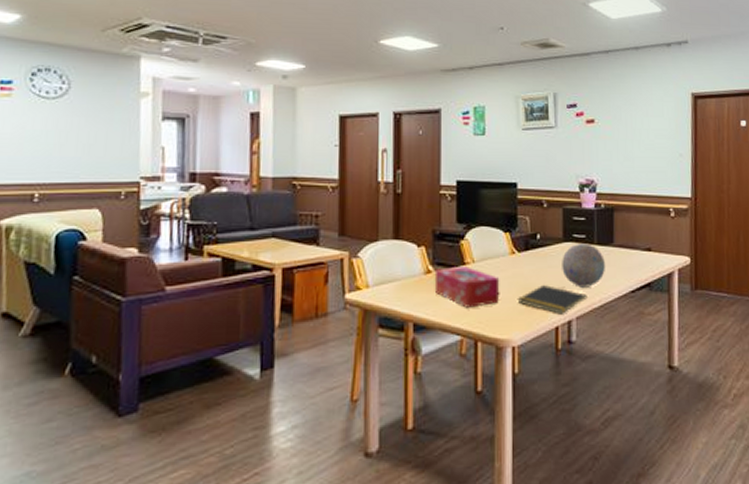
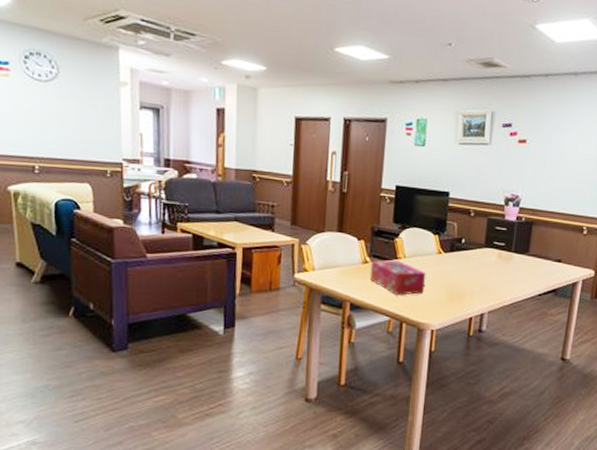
notepad: present [518,285,587,314] -> none [440,282,500,308]
decorative ball: present [562,243,605,288] -> none [480,250,519,288]

